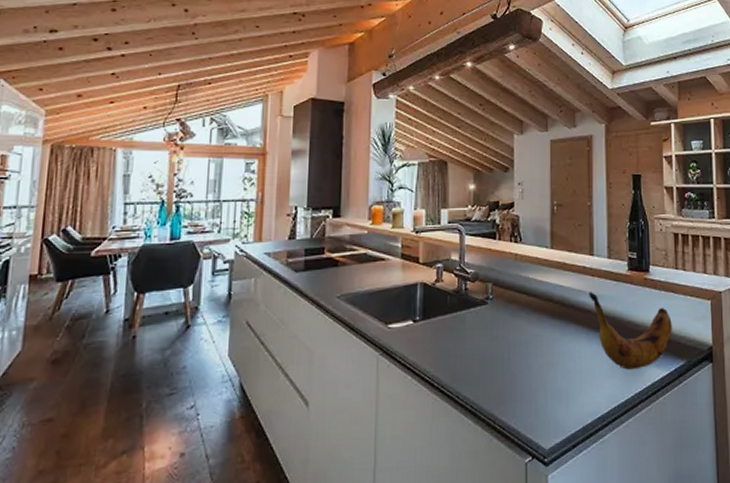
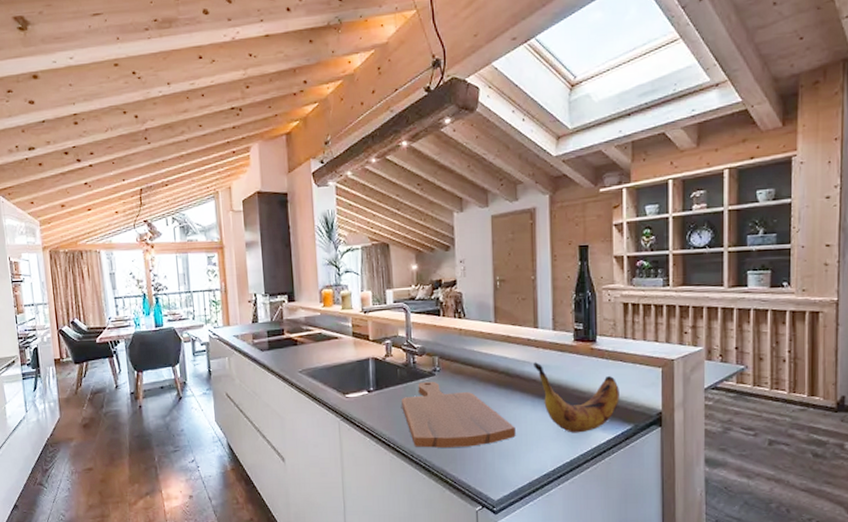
cutting board: none [450,311,570,388] -> present [401,382,516,448]

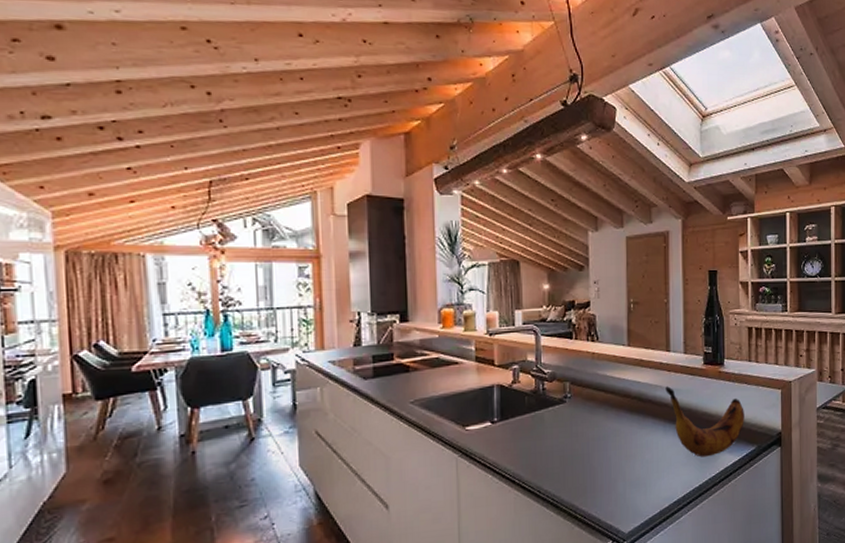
cutting board: present [401,382,516,448] -> none [529,409,647,482]

